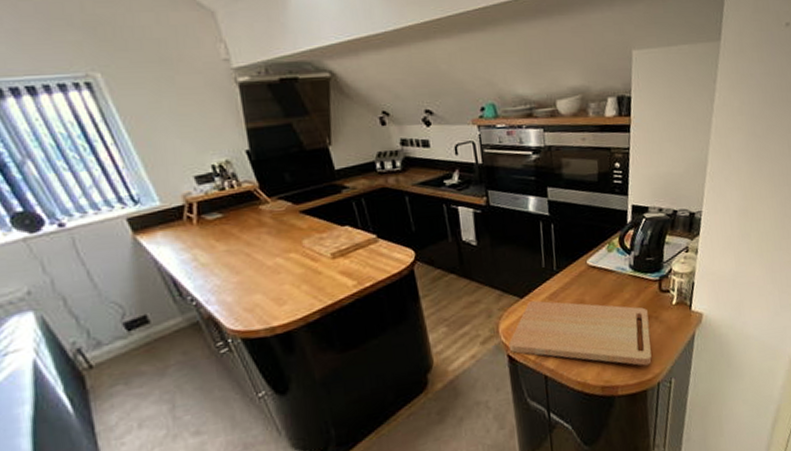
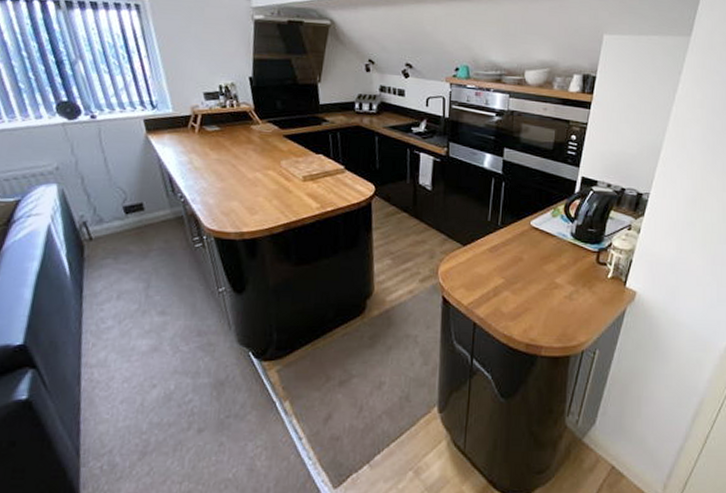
cutting board: present [508,300,652,366] -> none [444,250,582,332]

